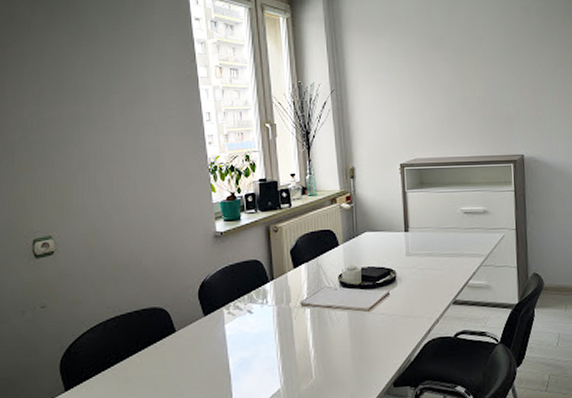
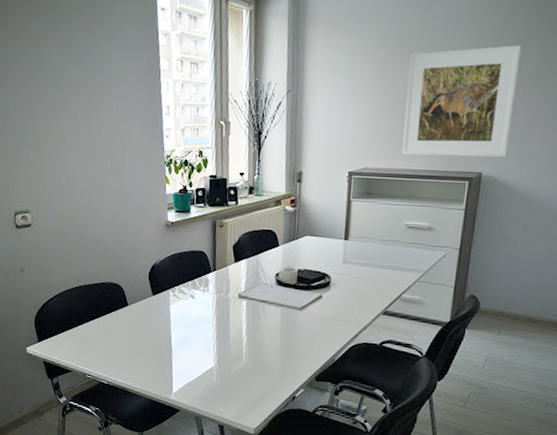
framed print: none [443,40,543,144] -> present [401,45,521,158]

